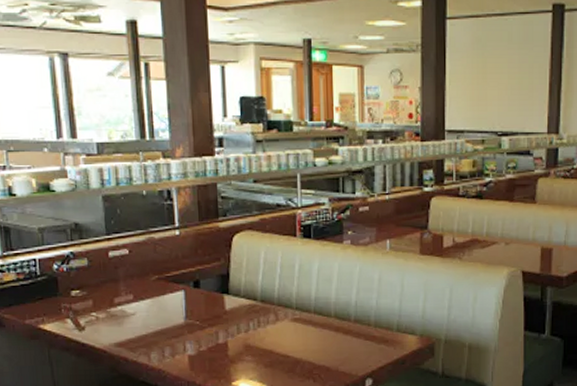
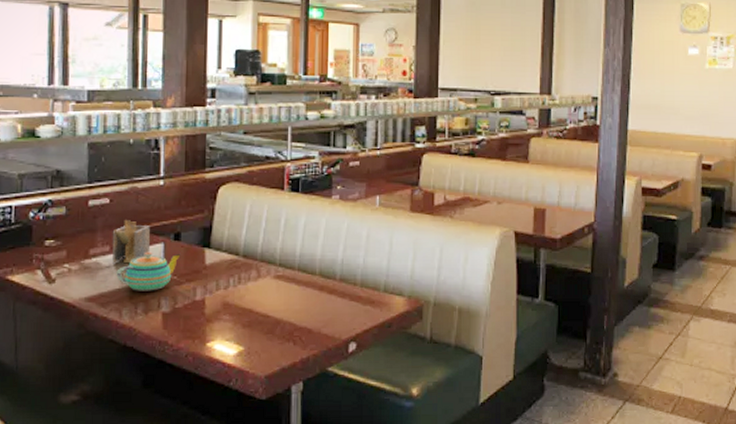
napkin holder: none [134,270,172,311] -> present [112,220,151,264]
teapot: none [142,299,201,336] -> present [116,251,181,291]

